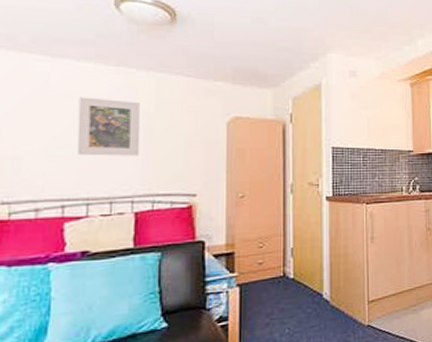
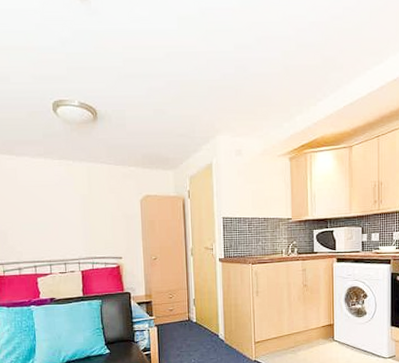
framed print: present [77,97,141,156] -> none [36,185,81,230]

